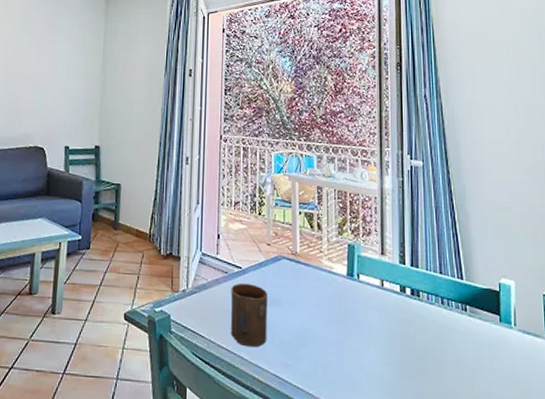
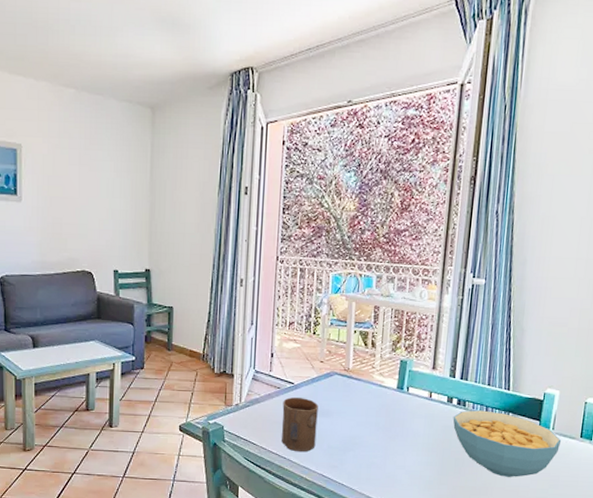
cereal bowl: none [408,301,526,383] -> present [453,410,562,477]

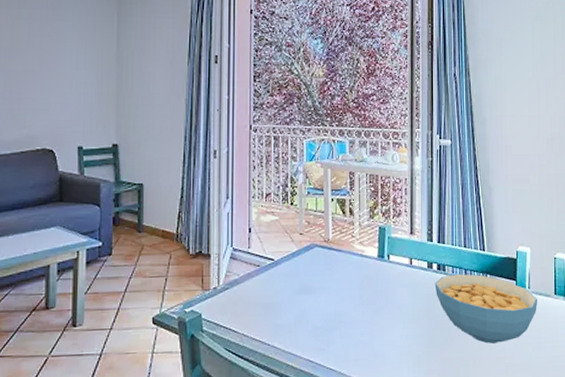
cup: present [282,397,318,452] -> none [263,275,300,337]

